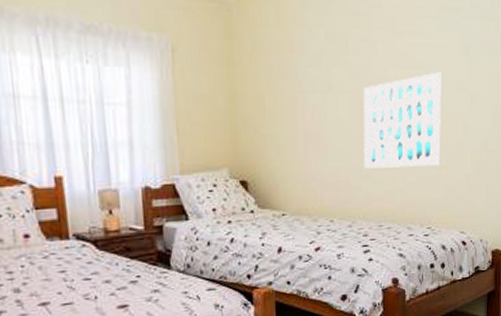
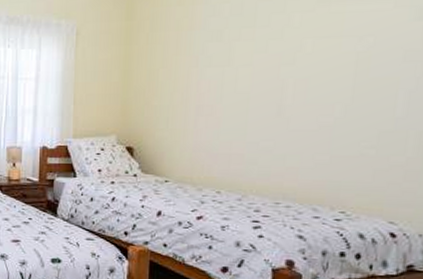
wall art: present [363,72,441,169] -> none [262,40,379,145]

